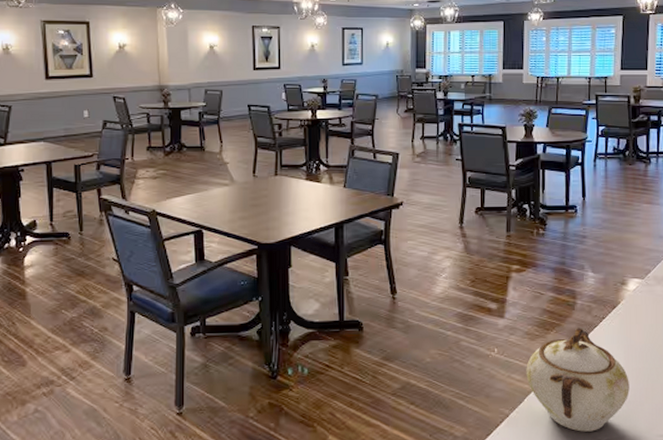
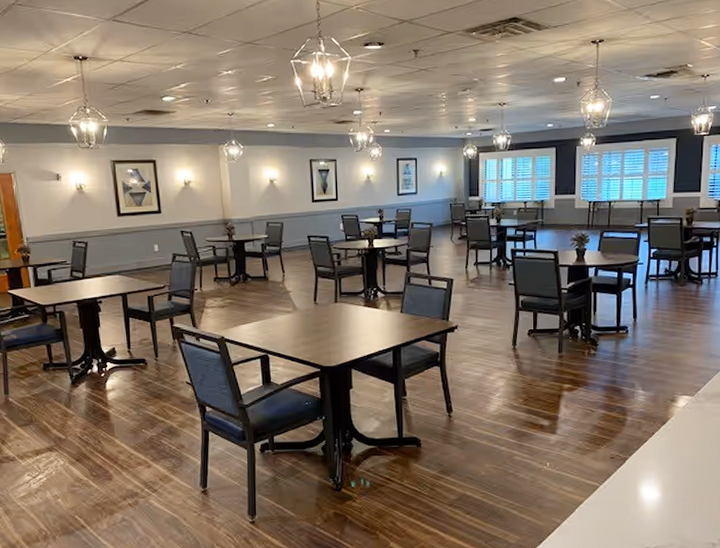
sugar bowl: present [526,326,630,432] -> none [577,442,678,540]

